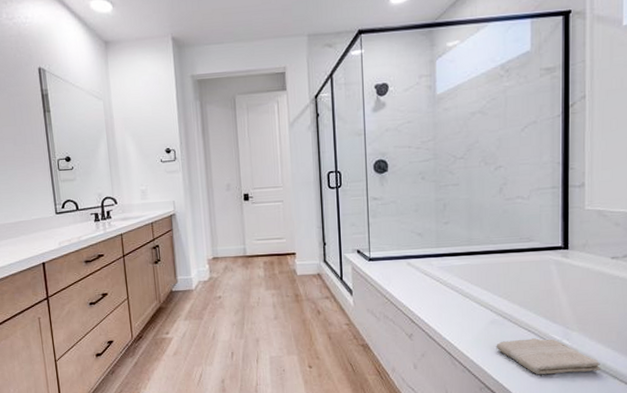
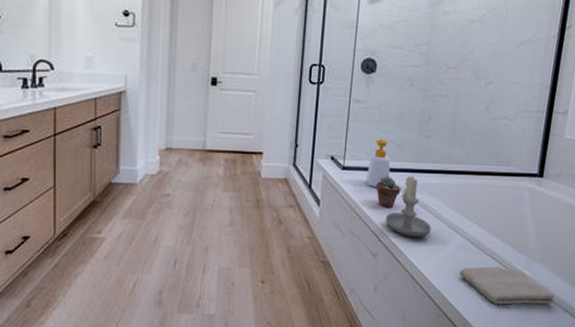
soap bottle: none [392,229,414,274] -> present [366,138,391,187]
potted succulent: none [402,262,427,292] -> present [376,176,401,209]
candle: none [415,260,462,317] -> present [385,175,431,238]

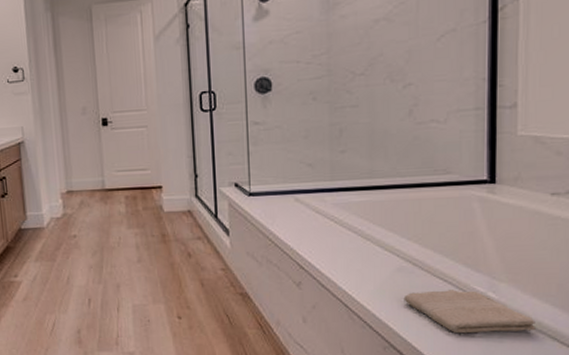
soap bottle: present [366,138,391,187] -> none [277,159,304,211]
potted succulent: present [376,176,401,209] -> none [289,198,319,233]
candle: present [385,175,431,238] -> none [305,195,361,263]

